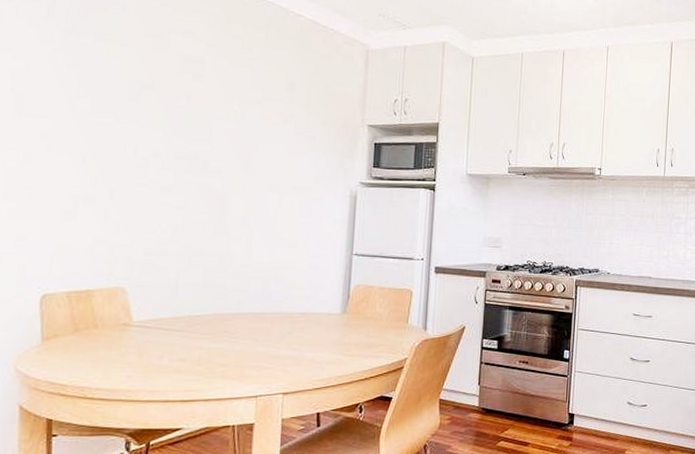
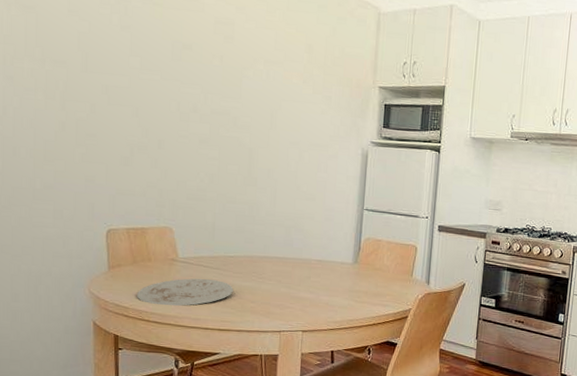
plate: none [77,344,200,379] -> present [136,278,233,306]

